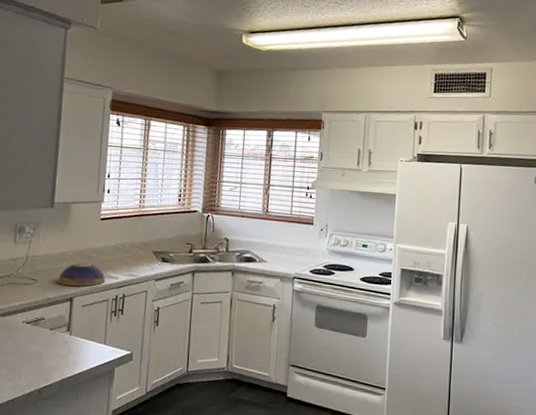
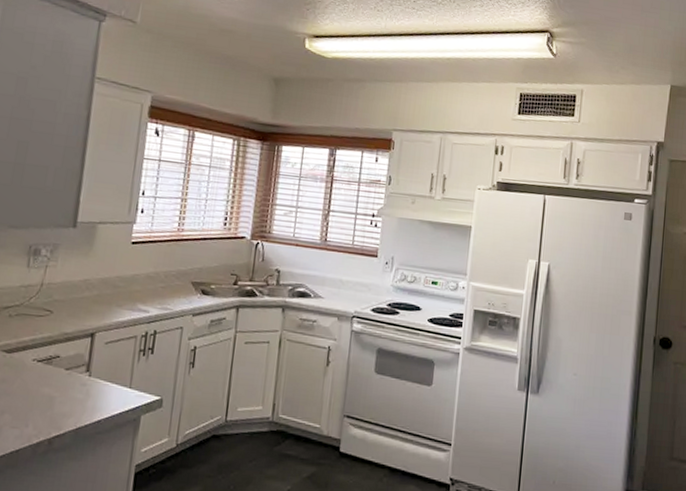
decorative bowl: present [57,262,106,287] -> none [77,292,135,321]

